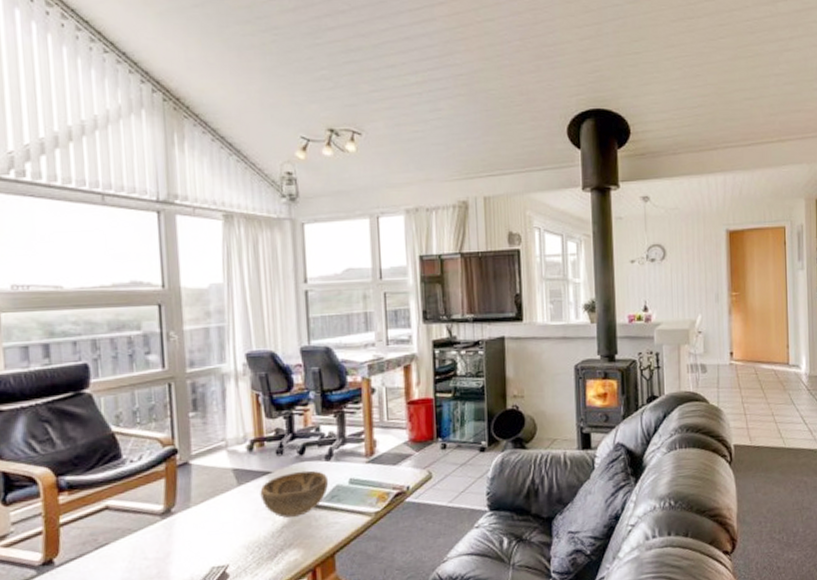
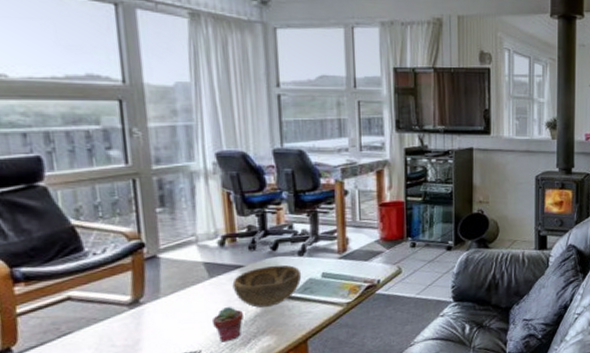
potted succulent: none [239,516,270,556] -> present [211,306,243,342]

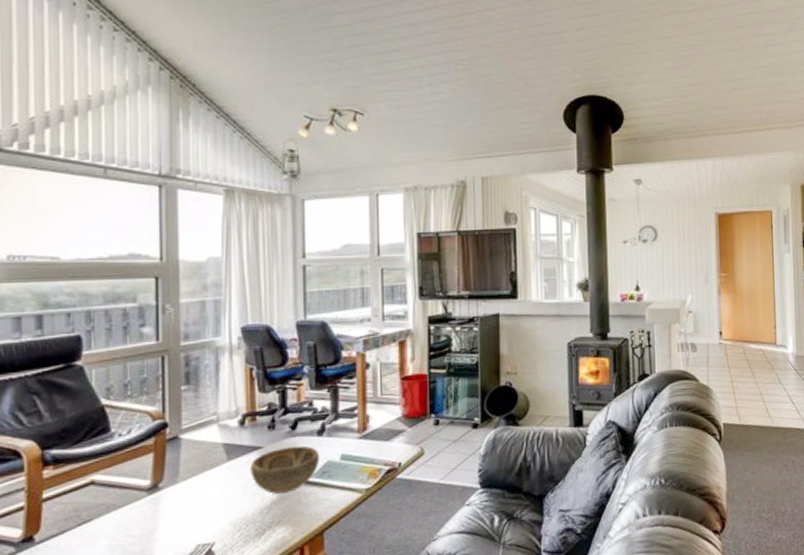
potted succulent: present [211,306,243,342] -> none [227,492,259,533]

